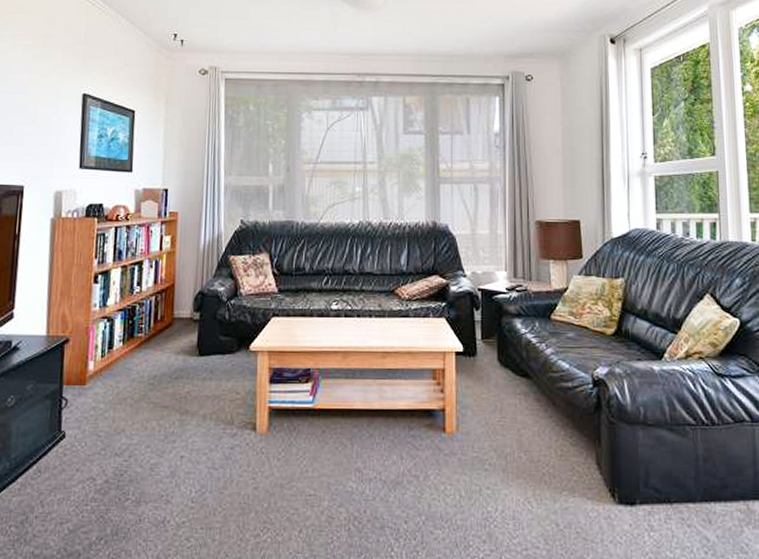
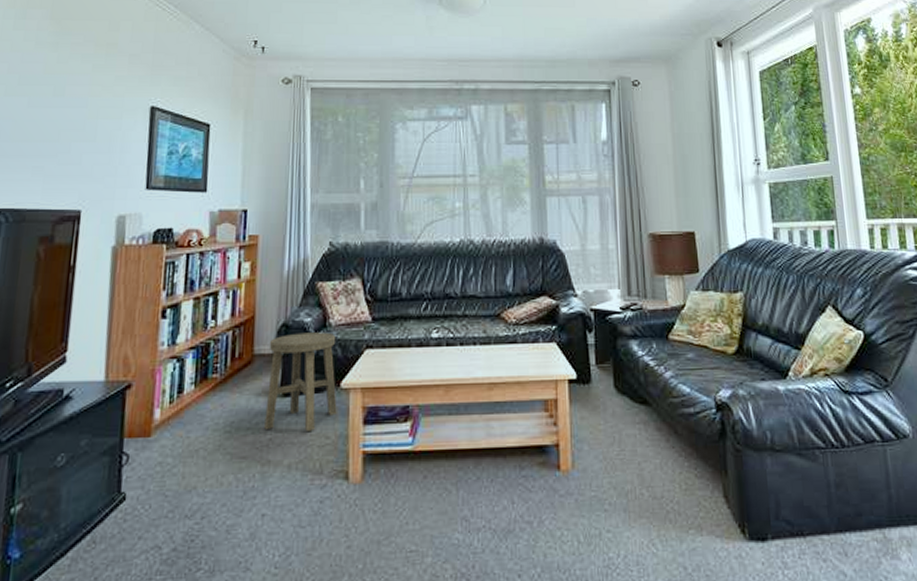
stool: none [183,300,247,387] -> present [264,332,337,431]

